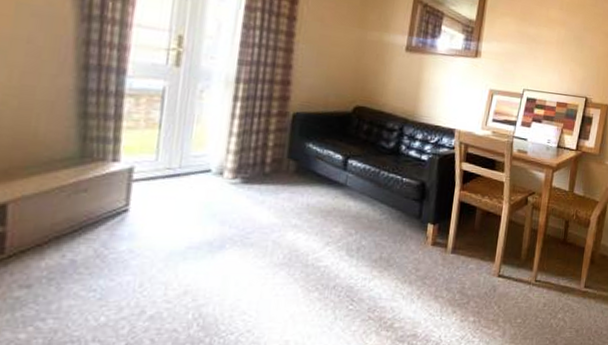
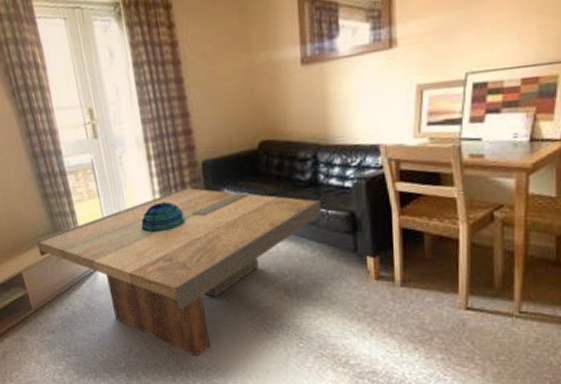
coffee table: none [46,135,398,320] -> present [36,187,321,357]
decorative bowl: none [203,145,260,177] -> present [140,202,186,233]

